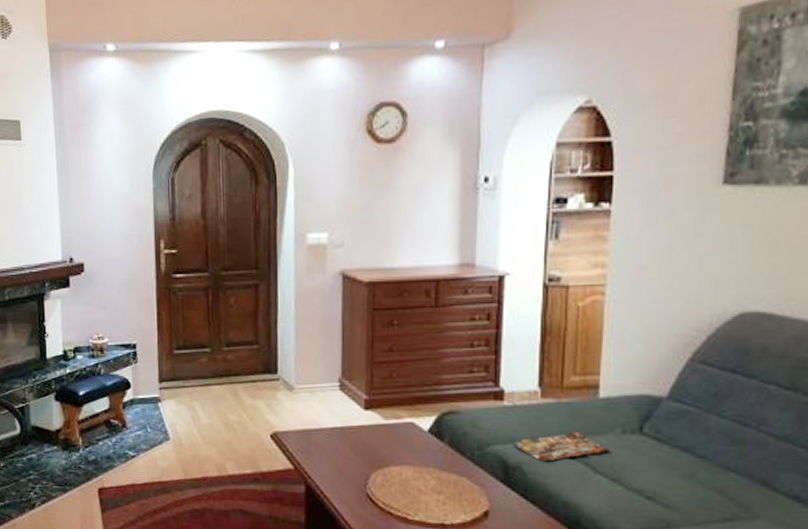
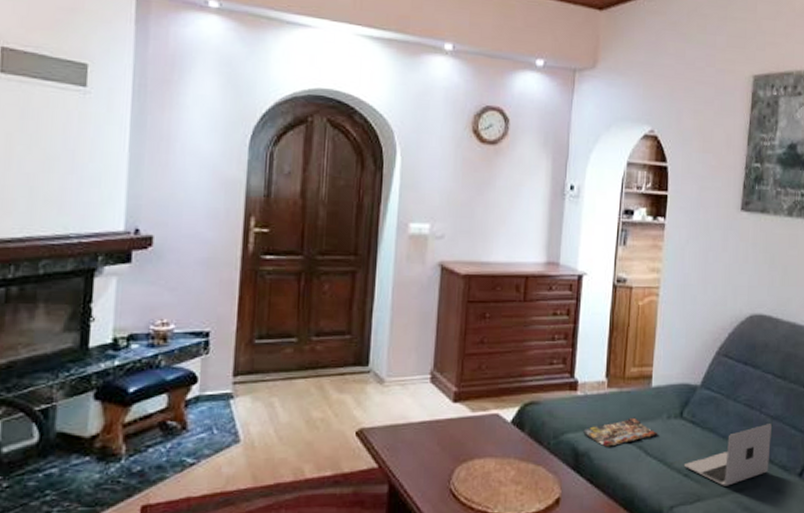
laptop: none [645,444,776,514] -> present [683,424,772,486]

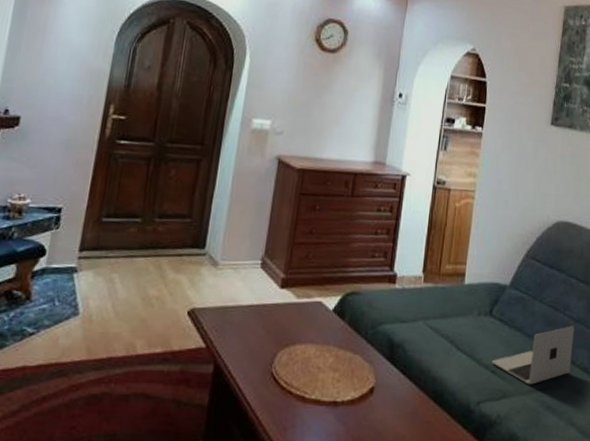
magazine: present [582,417,658,447] -> none [398,312,469,340]

